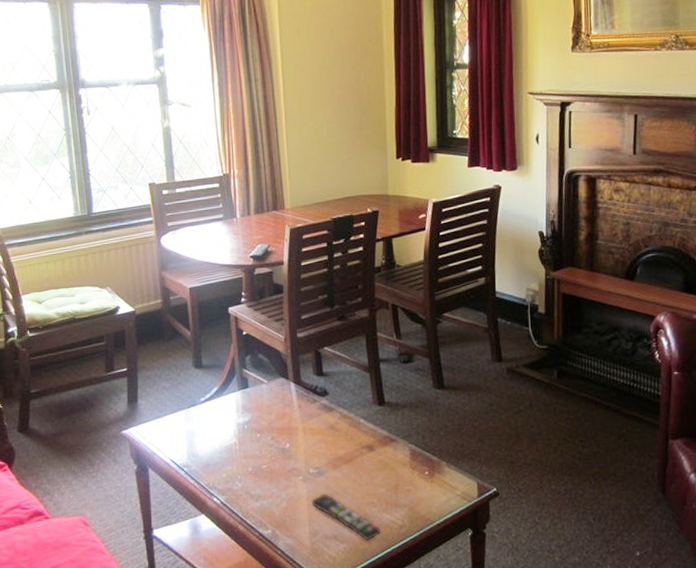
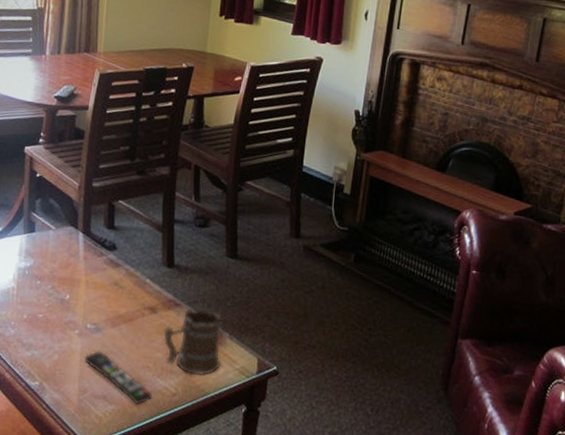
mug: none [383,440,442,506] -> present [163,308,222,376]

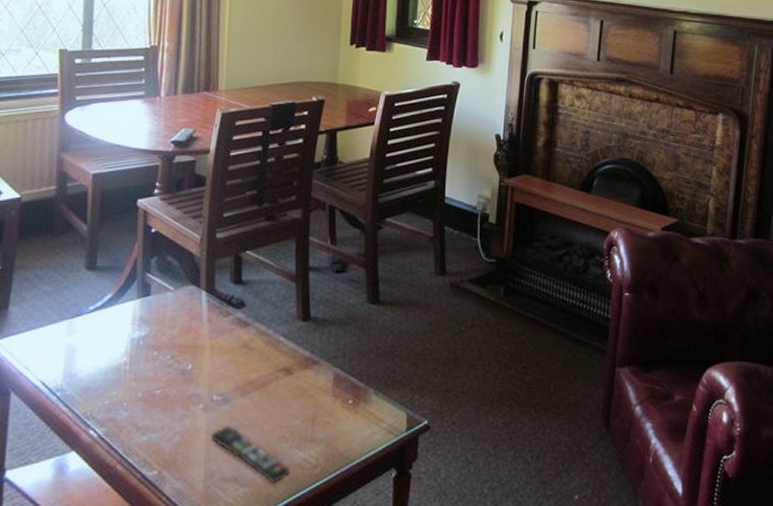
mug: present [163,308,222,376] -> none [301,363,367,441]

